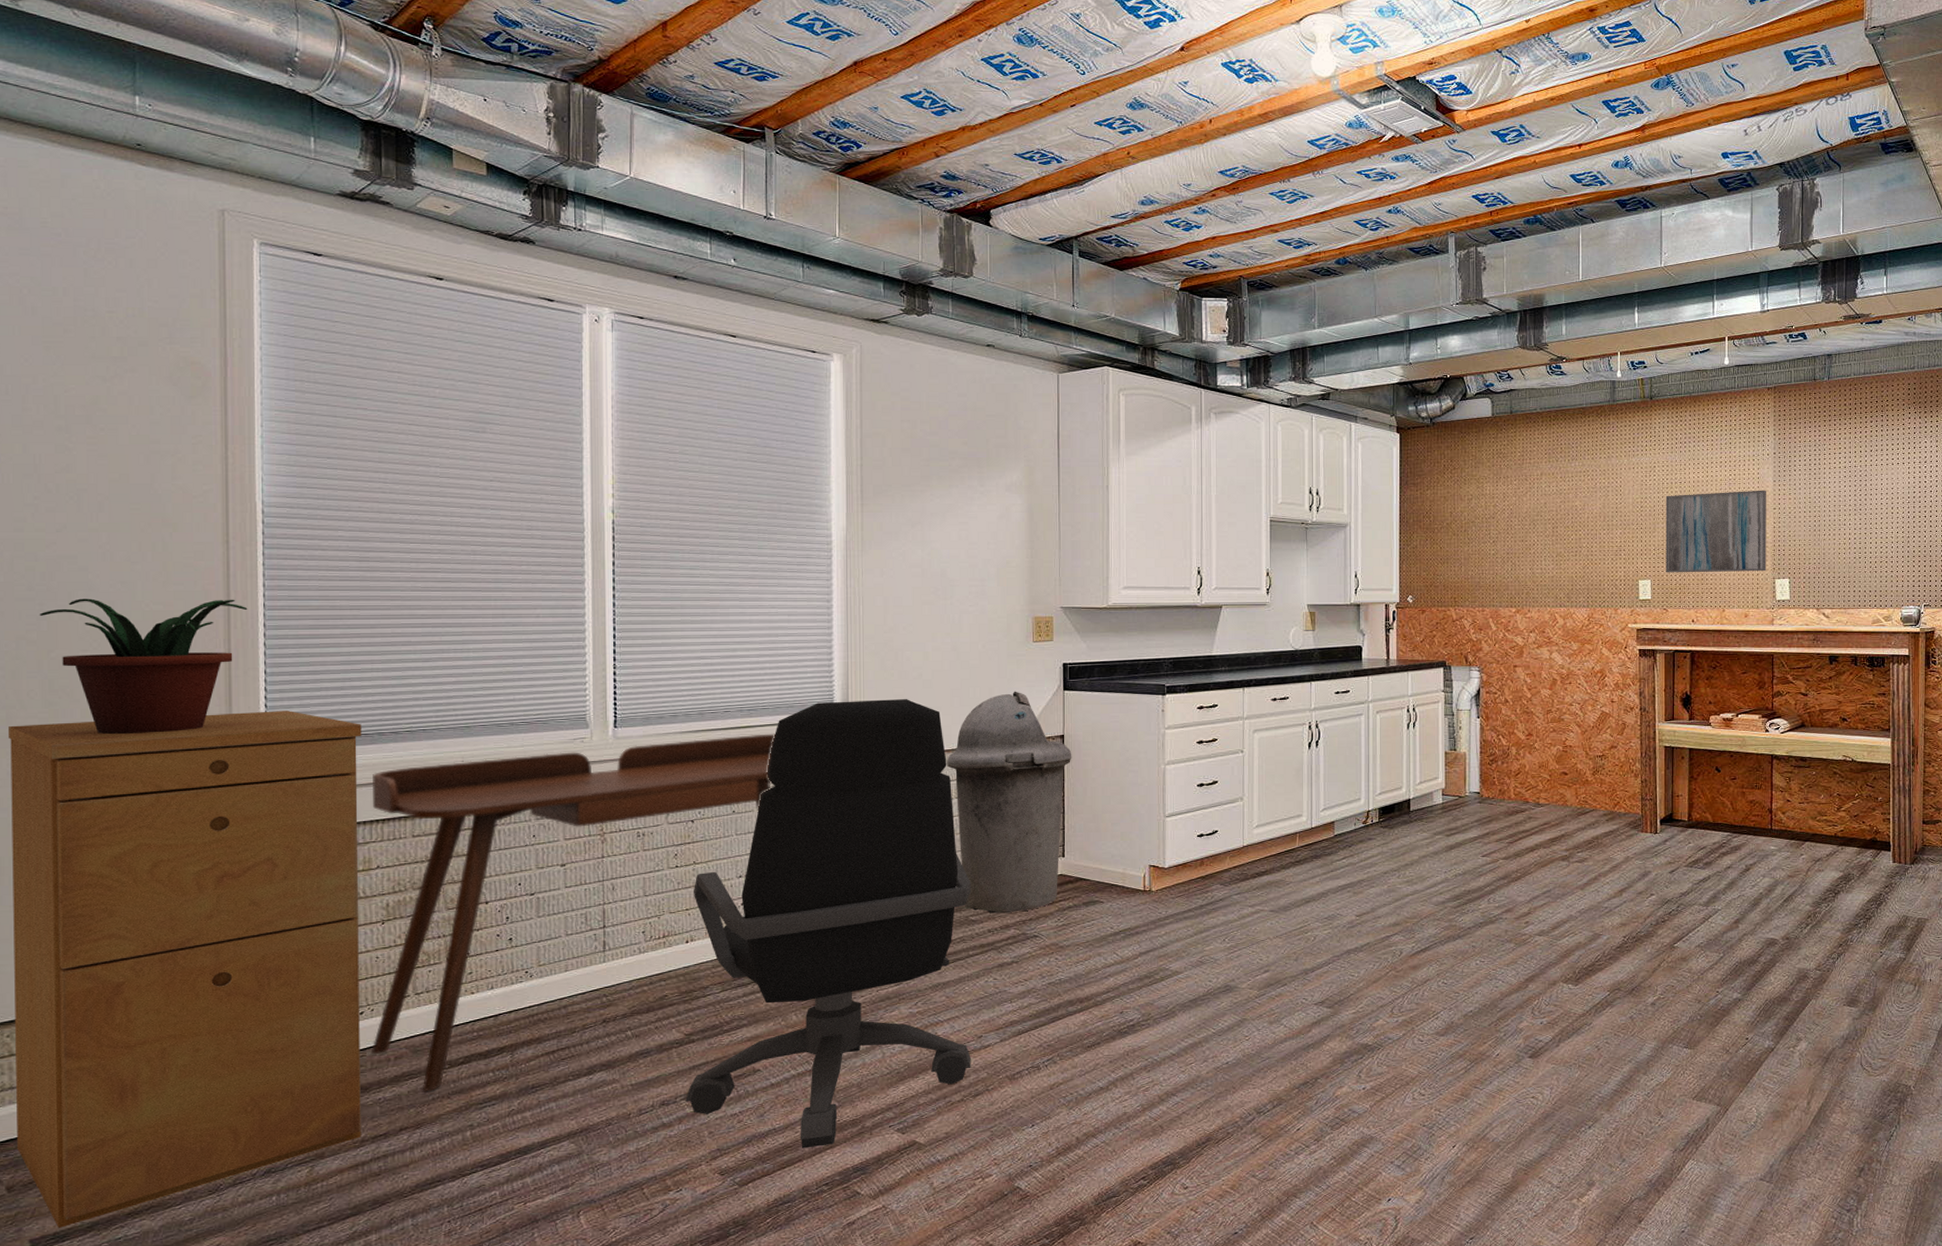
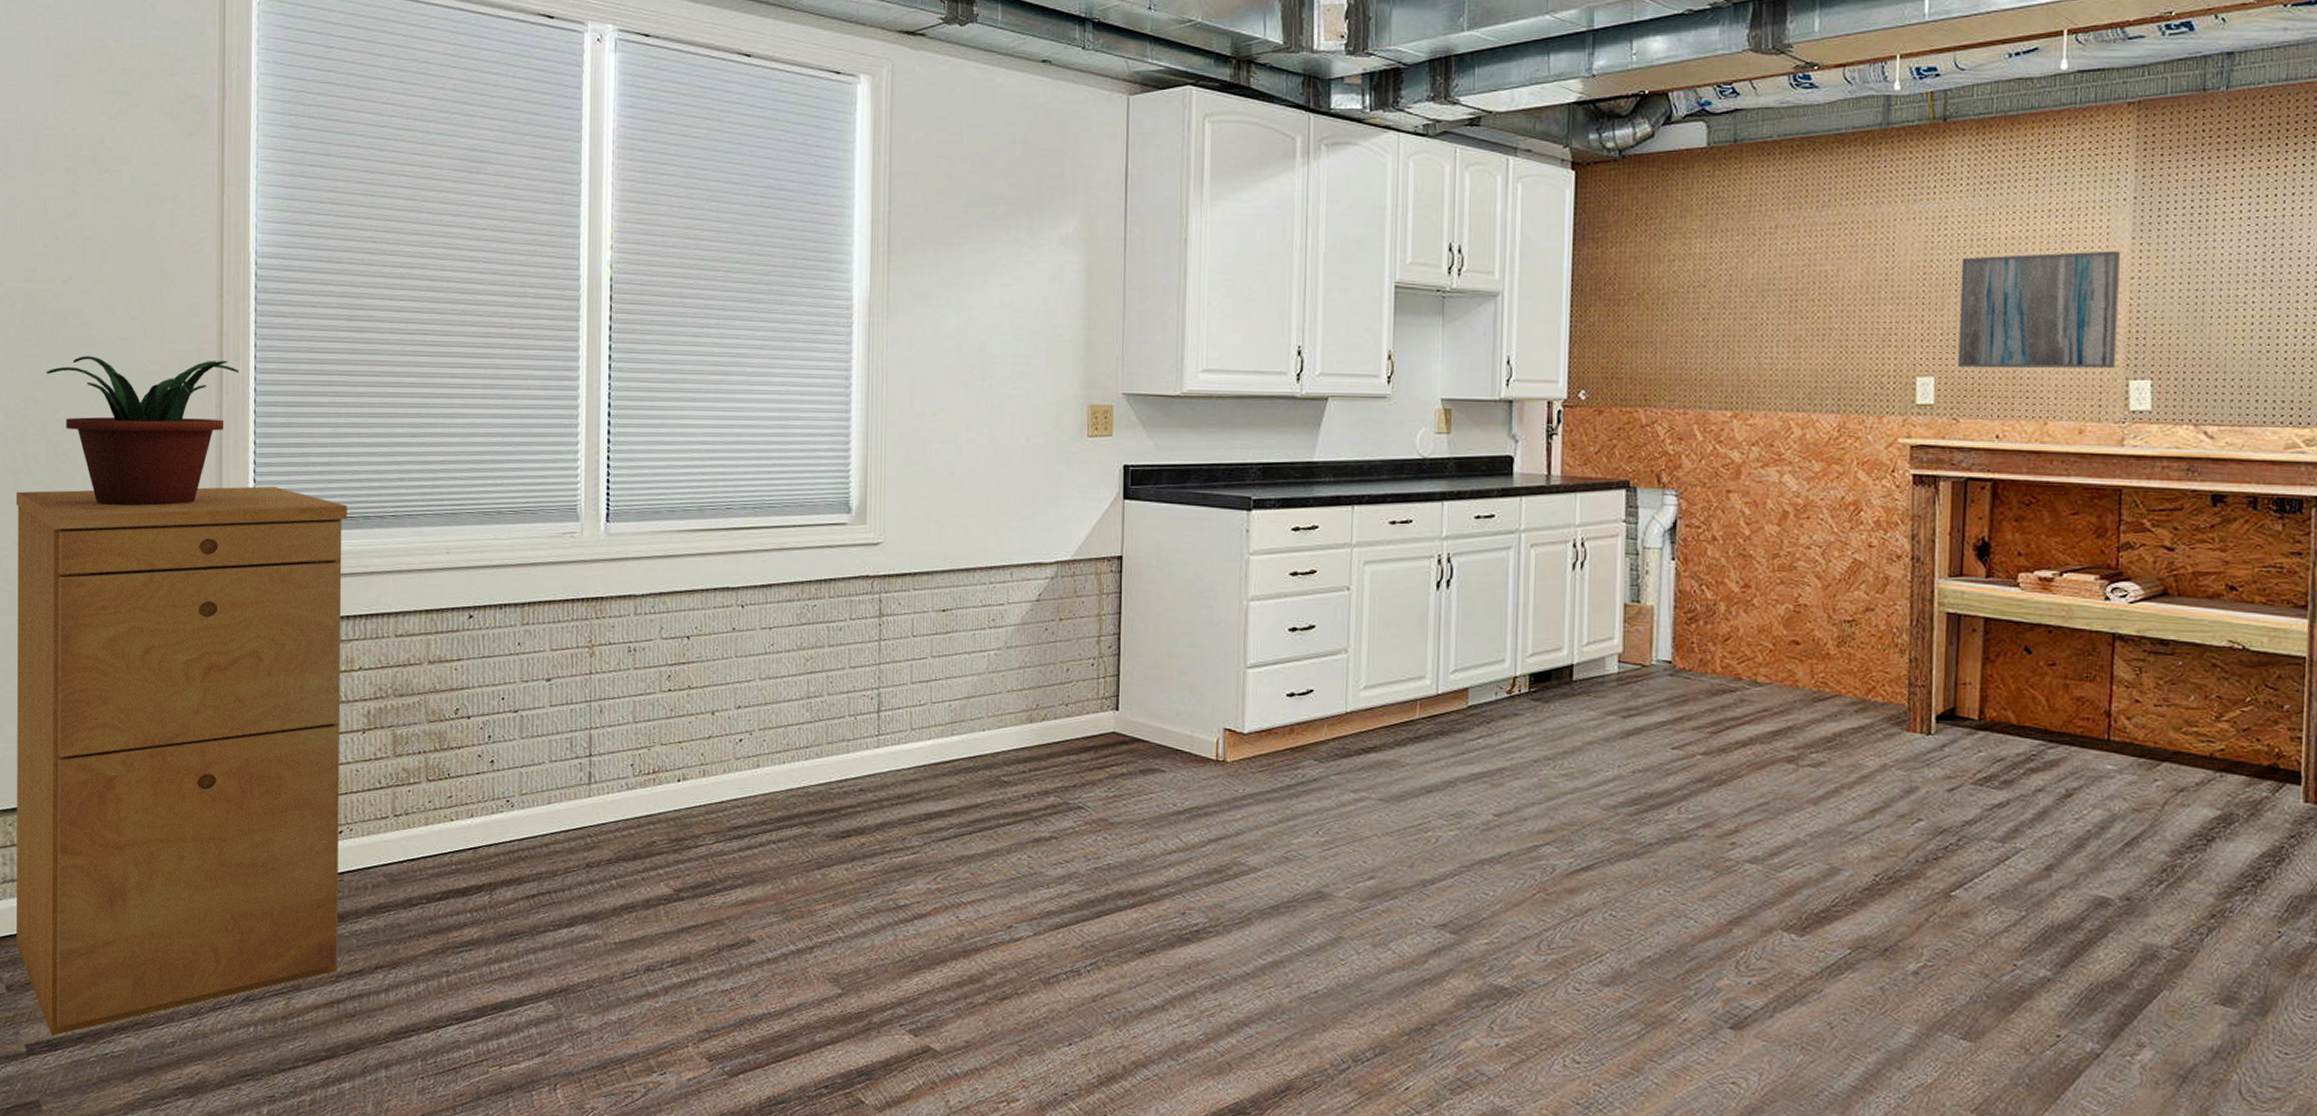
desk: present [370,733,776,1092] -> none [348,537,783,928]
office chair: present [685,699,972,1148] -> none [672,501,1005,1041]
trash can: present [947,691,1072,914] -> none [980,497,1132,776]

